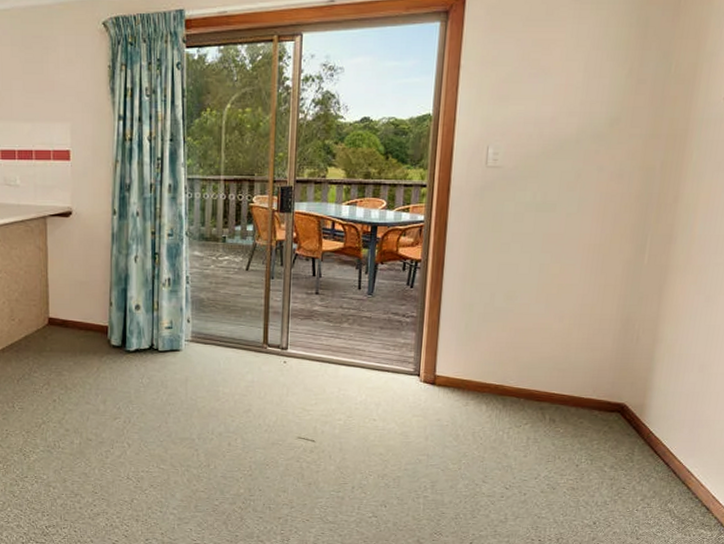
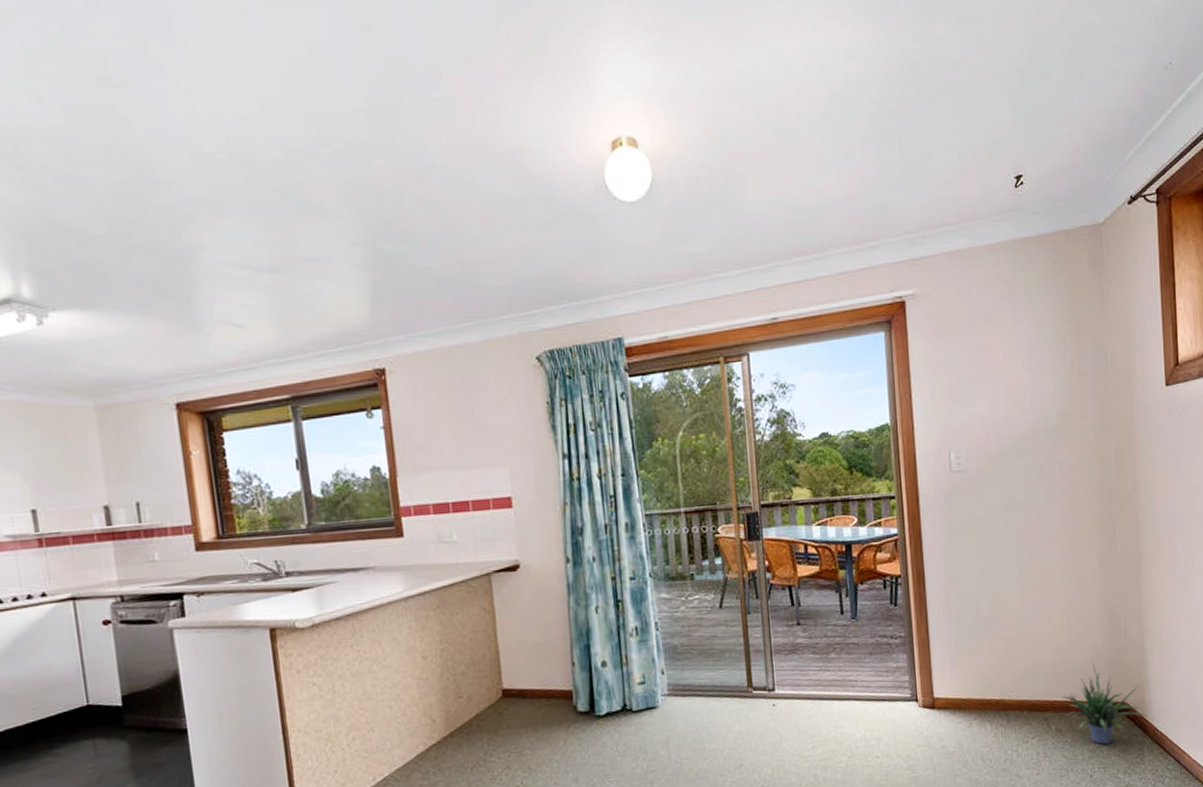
potted plant: none [561,361,645,439] -> present [1062,660,1147,745]

